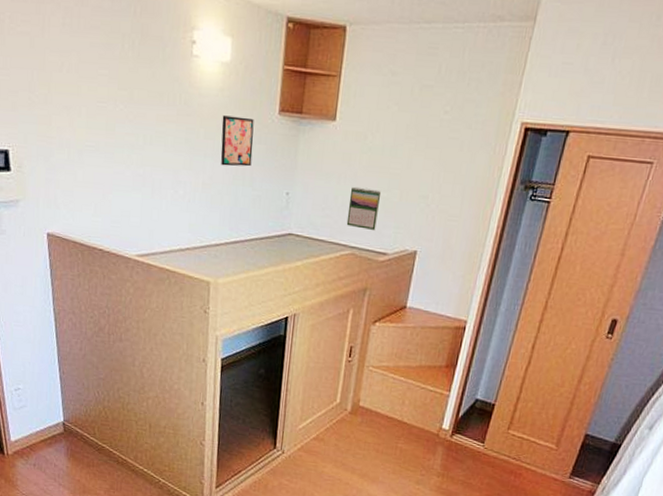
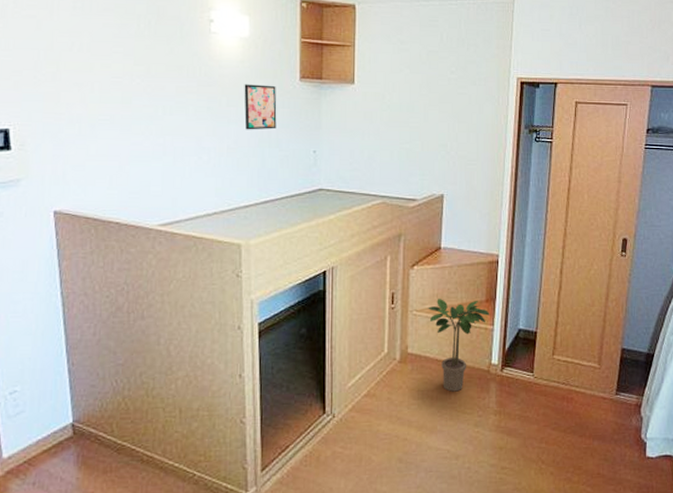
calendar: present [346,186,382,230] -> none [374,140,404,179]
potted plant: none [385,358,448,449] -> present [428,299,490,392]

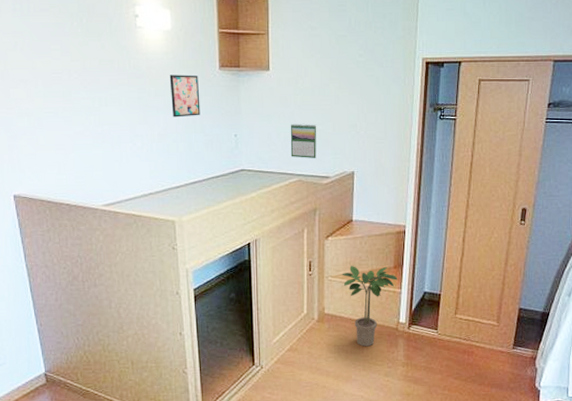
calendar: none [374,140,404,179] -> present [290,123,317,158]

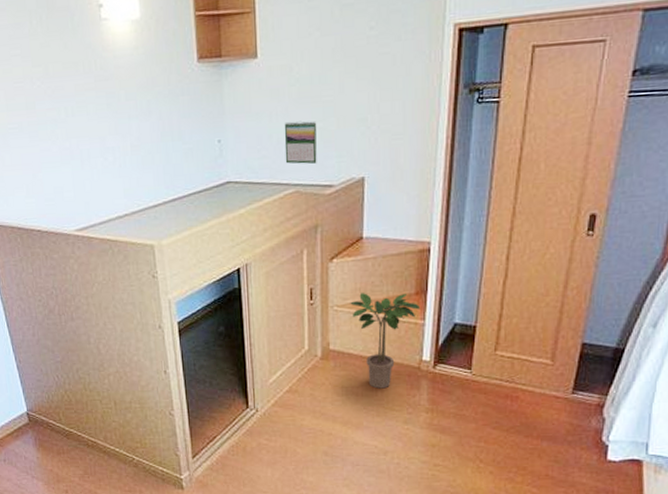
wall art: present [169,75,201,118] -> none [140,71,178,125]

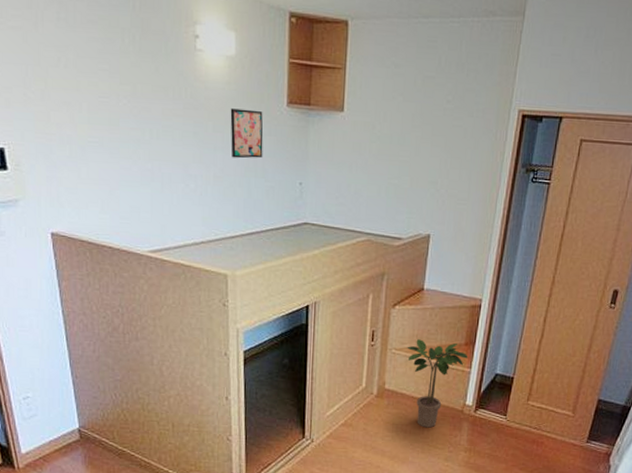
wall art: none [140,71,178,125] -> present [230,108,263,159]
calendar: present [284,120,317,164] -> none [360,174,393,216]

